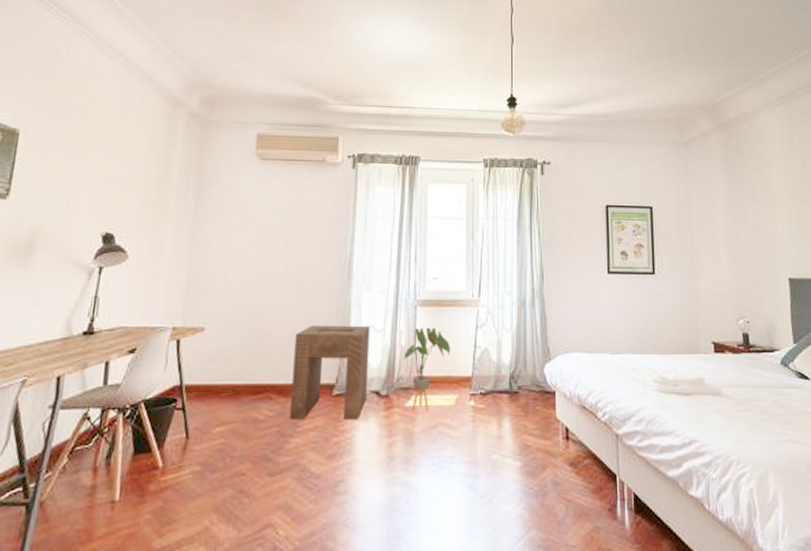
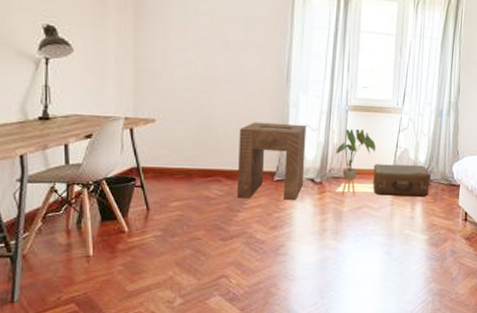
suitcase: none [449,369,518,409] -> present [373,164,431,197]

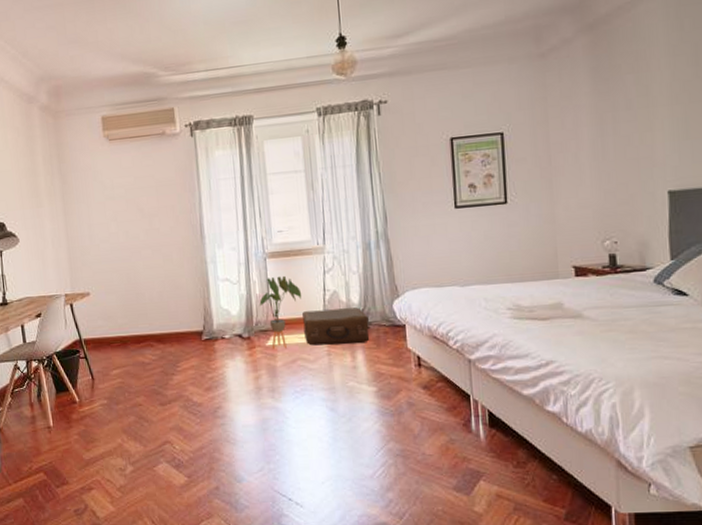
stool: present [236,122,307,200] -> none [163,279,232,362]

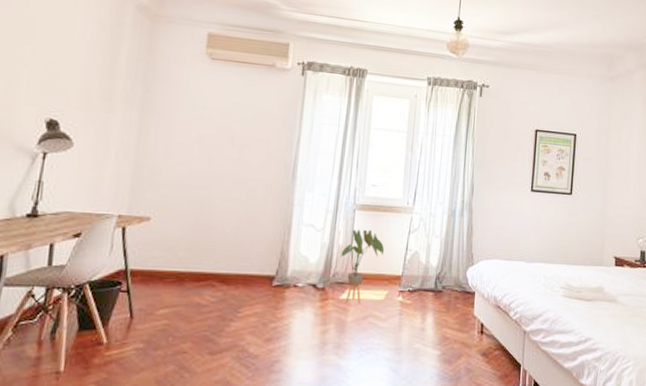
suitcase: present [302,307,370,346] -> none [380,268,443,305]

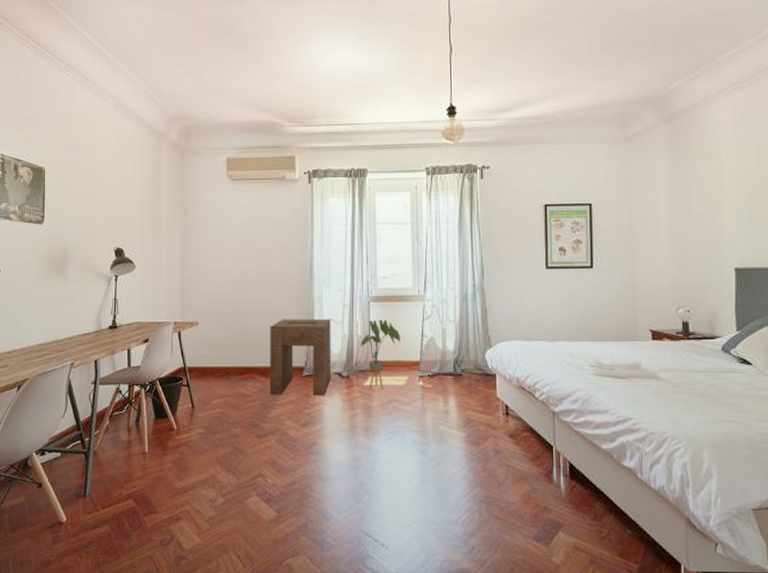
stool: none [230,221,311,308] -> present [269,318,332,395]

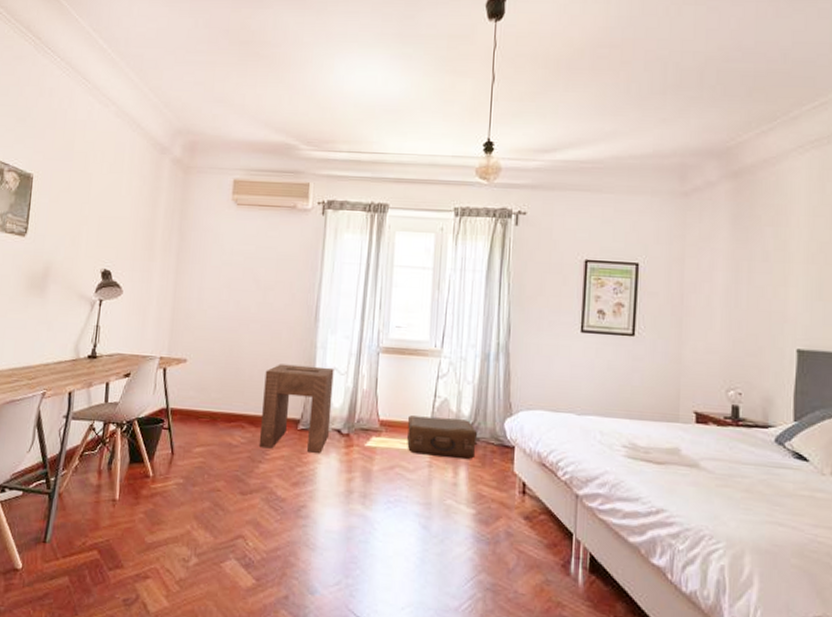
house plant: present [360,319,401,390] -> none [365,373,411,453]
suitcase: none [400,355,462,388] -> present [407,415,477,459]

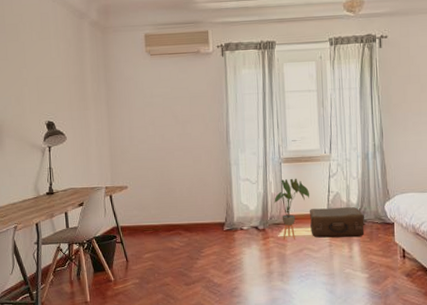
stool: present [258,364,334,453] -> none [192,179,250,248]
house plant: none [365,373,411,453] -> present [274,178,310,240]

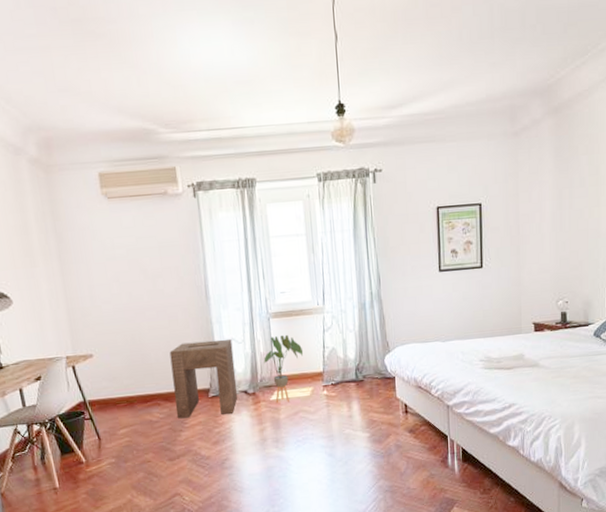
stool: none [192,179,250,248] -> present [169,338,238,419]
suitcase: present [310,207,365,238] -> none [304,362,364,399]

